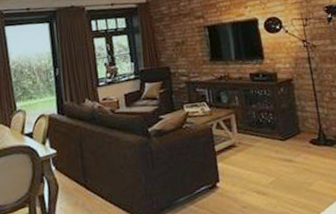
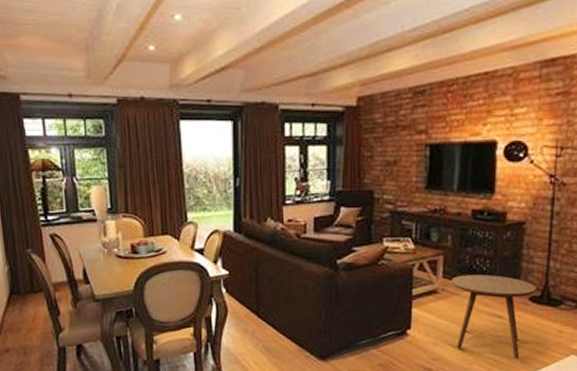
side table: none [245,125,314,197] -> present [451,275,537,359]

